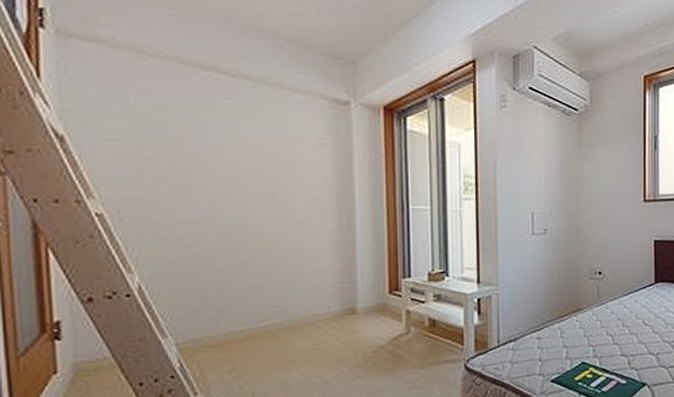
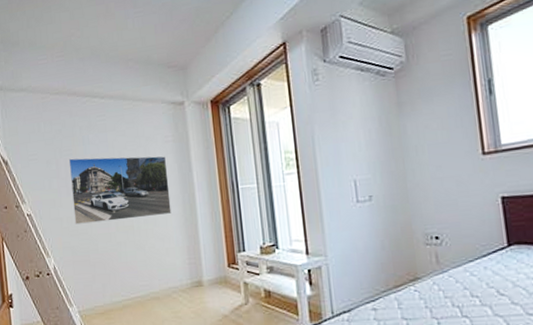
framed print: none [173,146,323,233] -> present [68,156,172,225]

